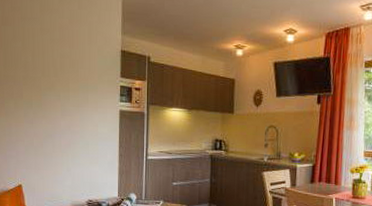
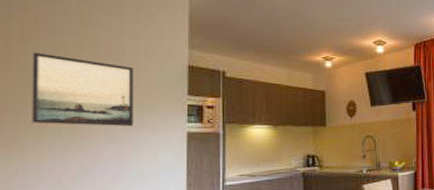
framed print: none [10,35,81,103] -> present [32,52,135,127]

